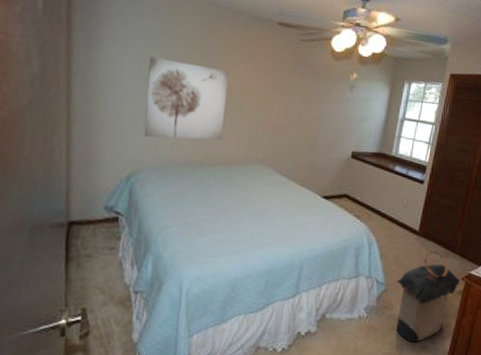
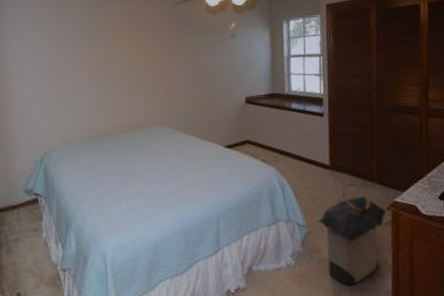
wall art: present [144,56,229,141] -> none [45,43,120,118]

